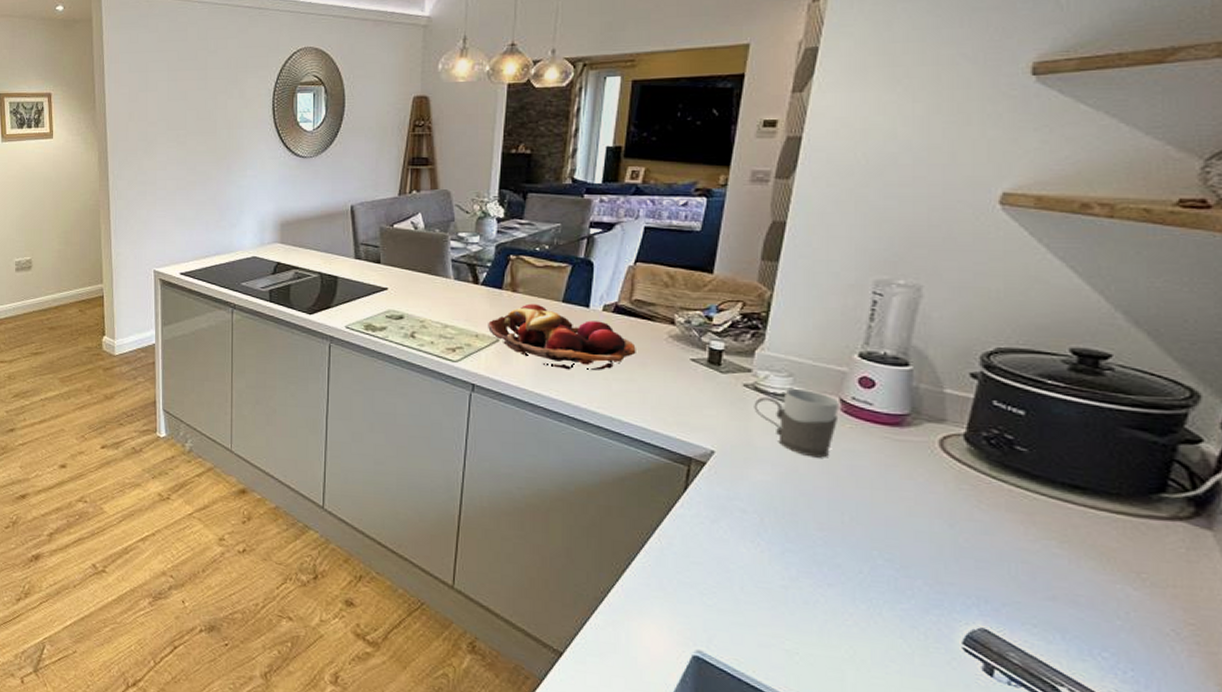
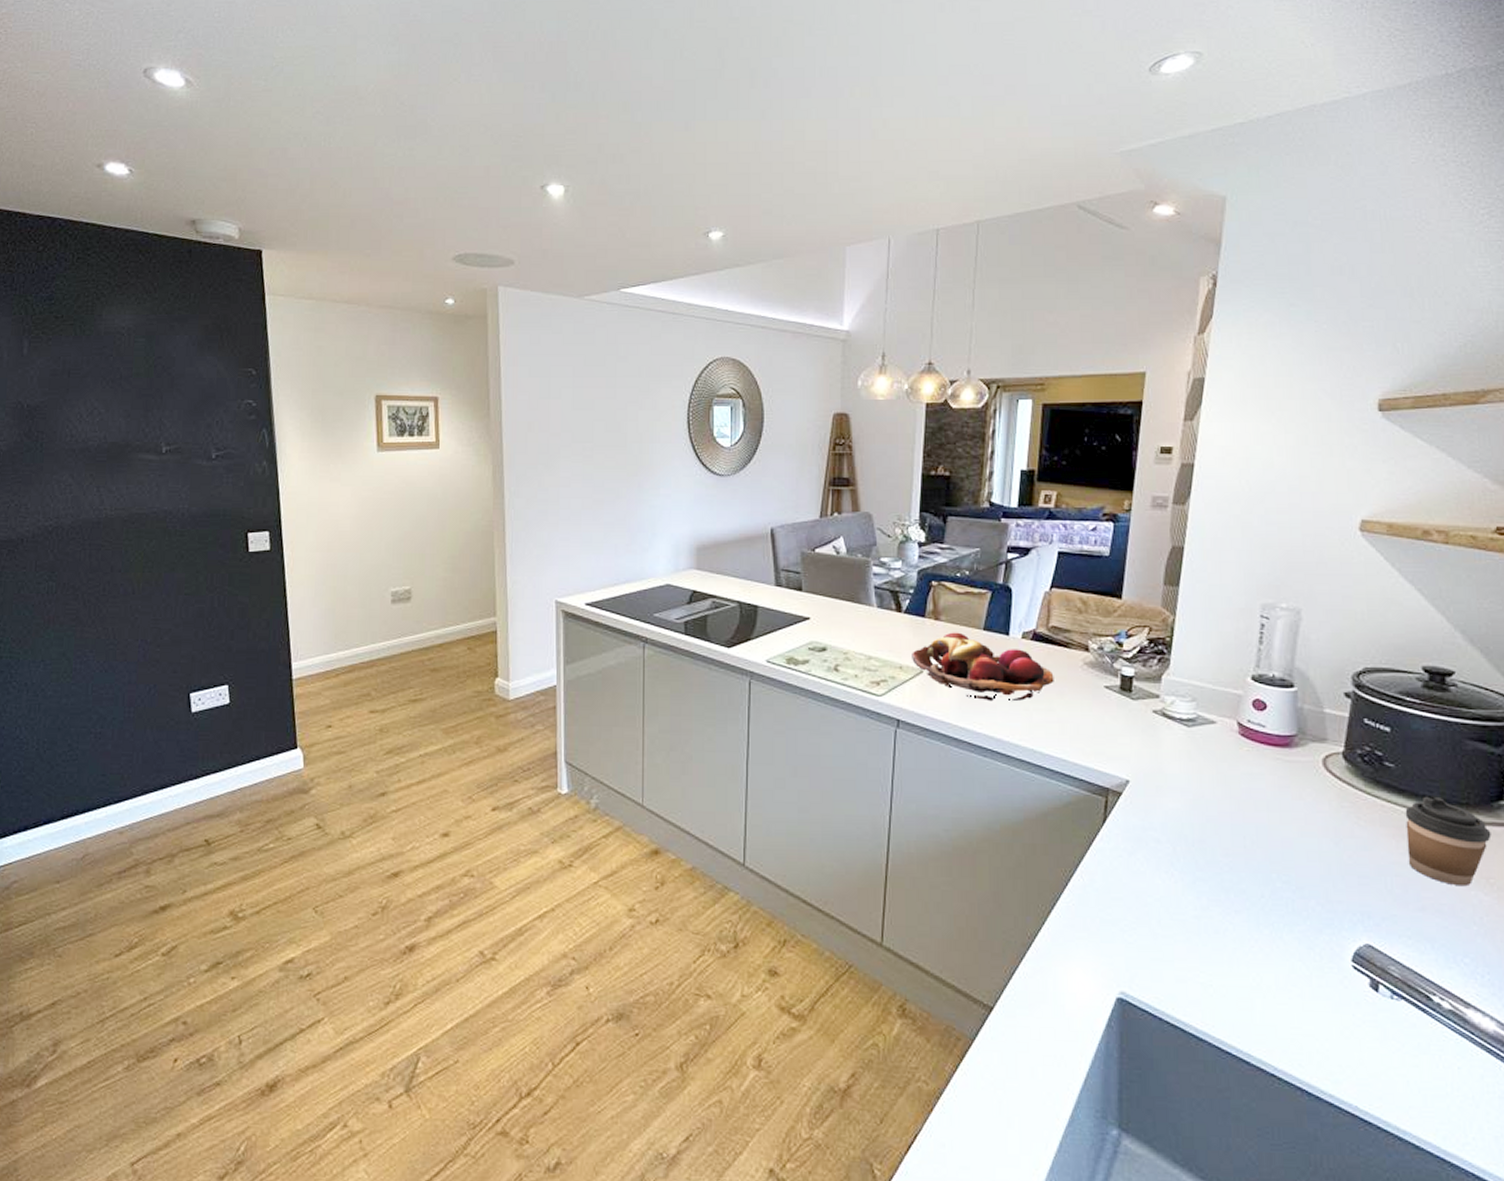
mug: present [754,389,839,458] -> none [1162,714,1237,782]
coffee cup: none [1038,483,1147,580] -> present [1405,796,1492,887]

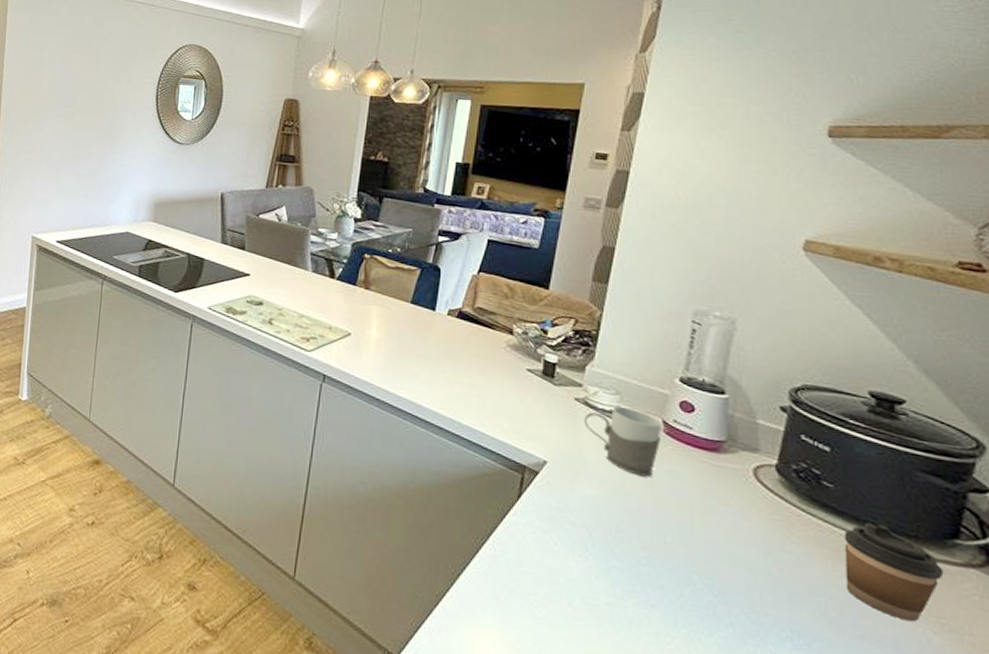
fruit basket: present [912,632,1054,702] -> none [341,301,477,372]
mug: none [1162,714,1237,782] -> present [584,406,662,477]

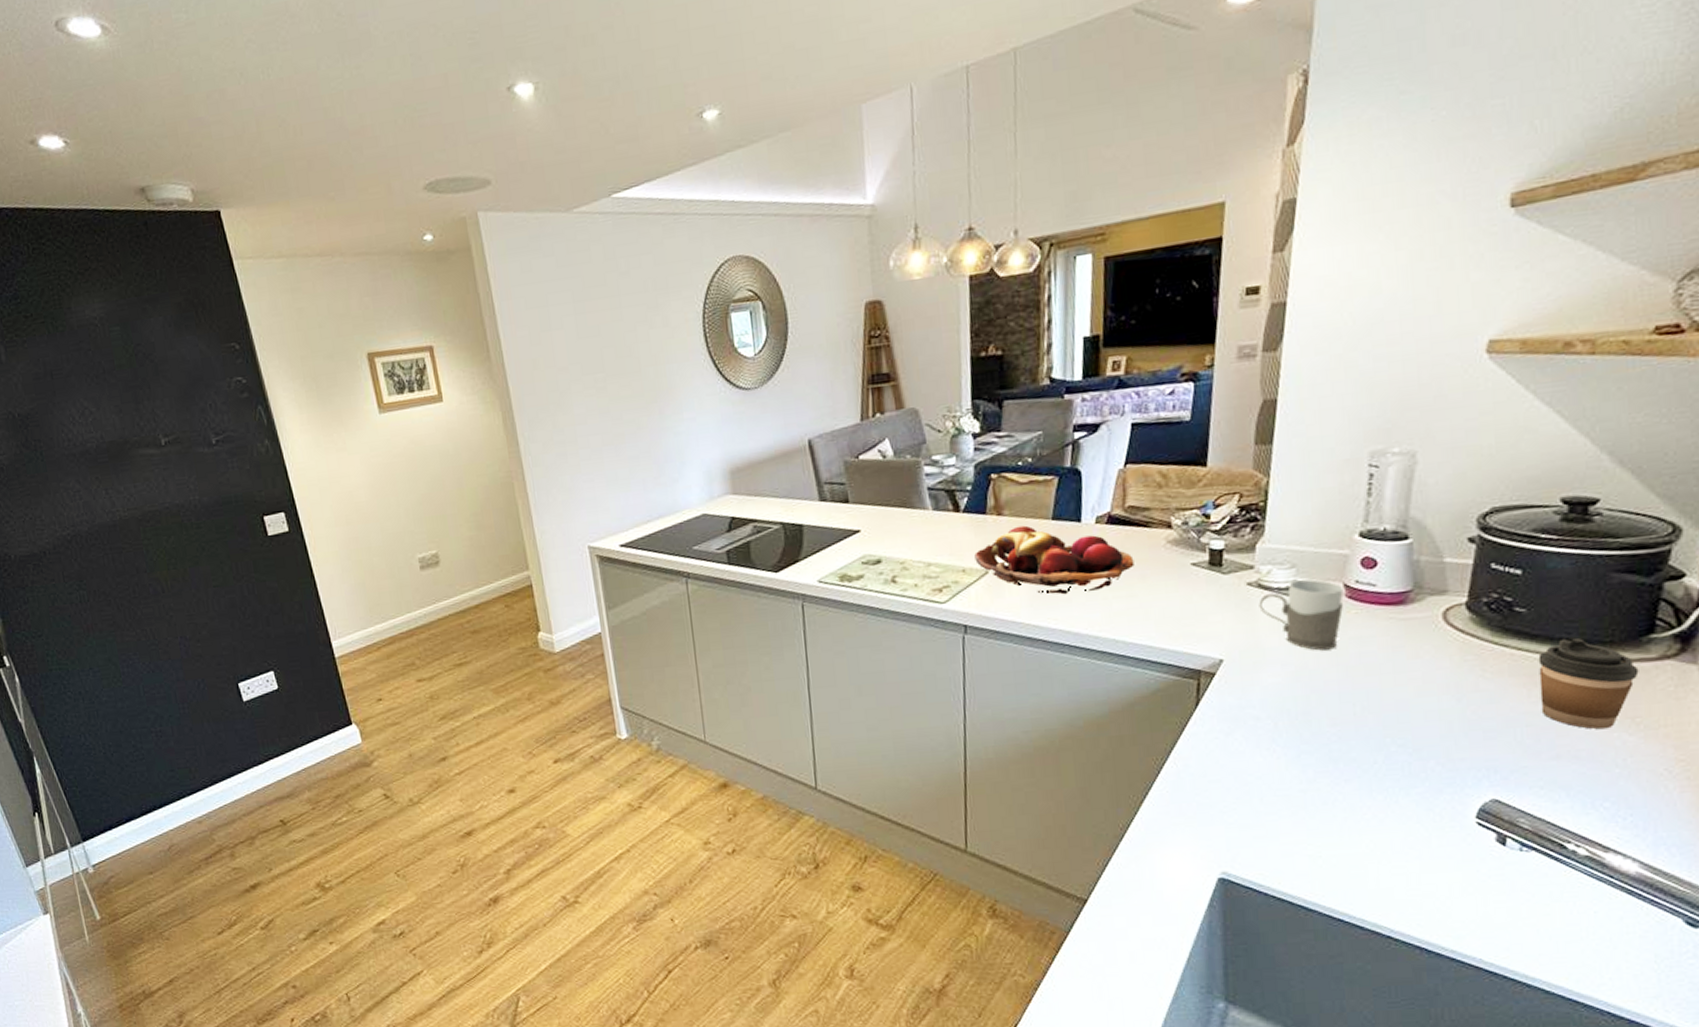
fruit basket: none [341,301,477,372] -> present [974,525,1134,595]

